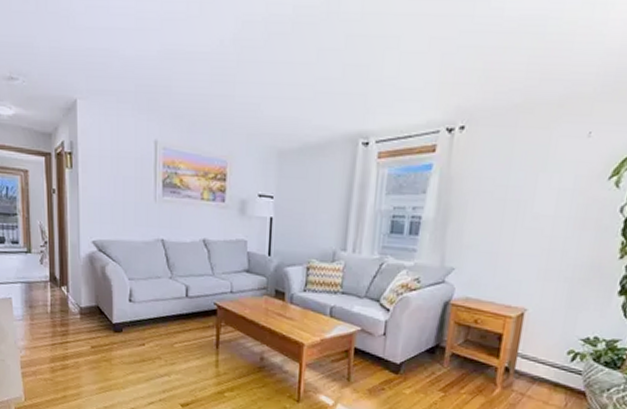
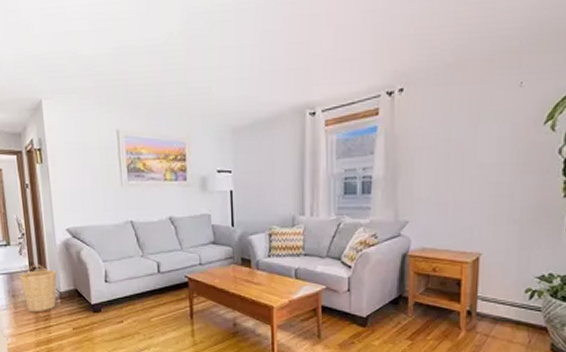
basket: none [38,276,79,327] -> present [18,264,57,313]

